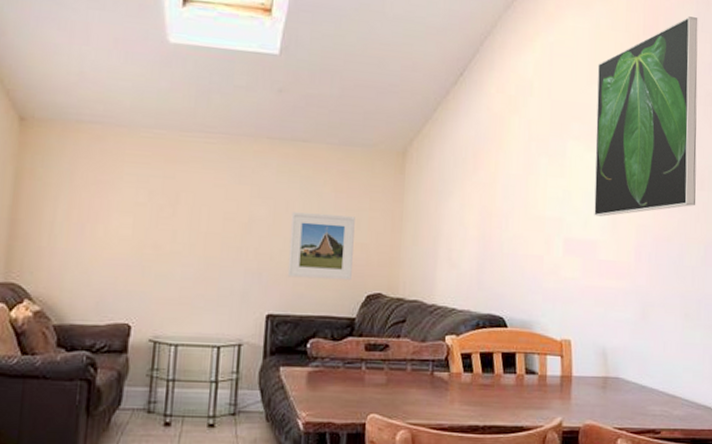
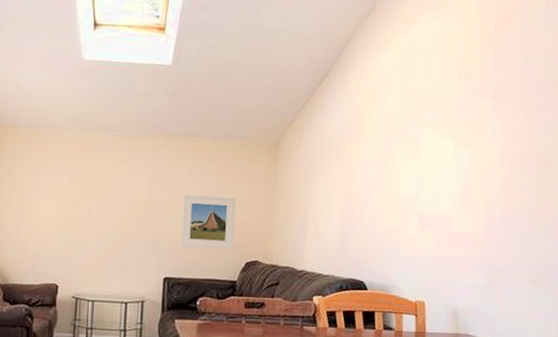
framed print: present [594,16,698,217] -> none [446,13,548,195]

